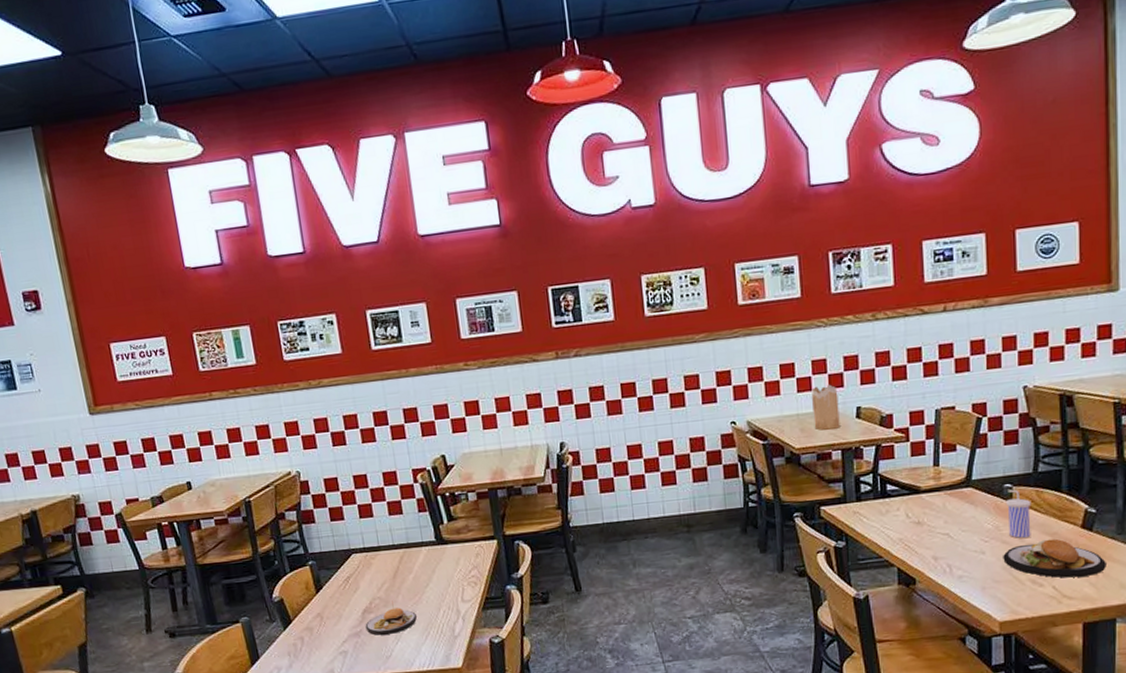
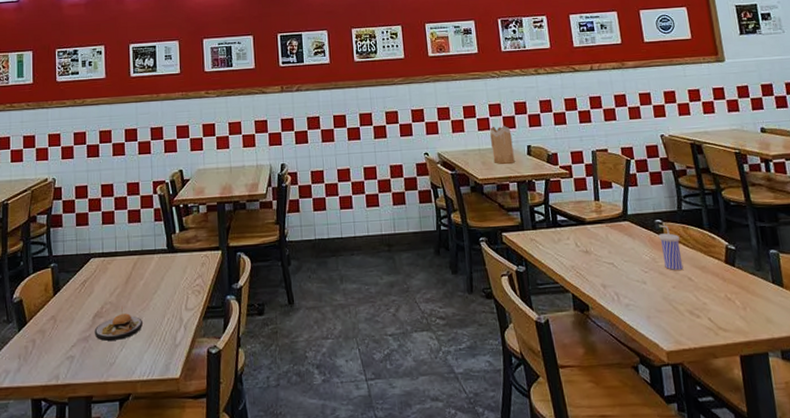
burger: present [1003,538,1106,578] -> none [662,272,752,310]

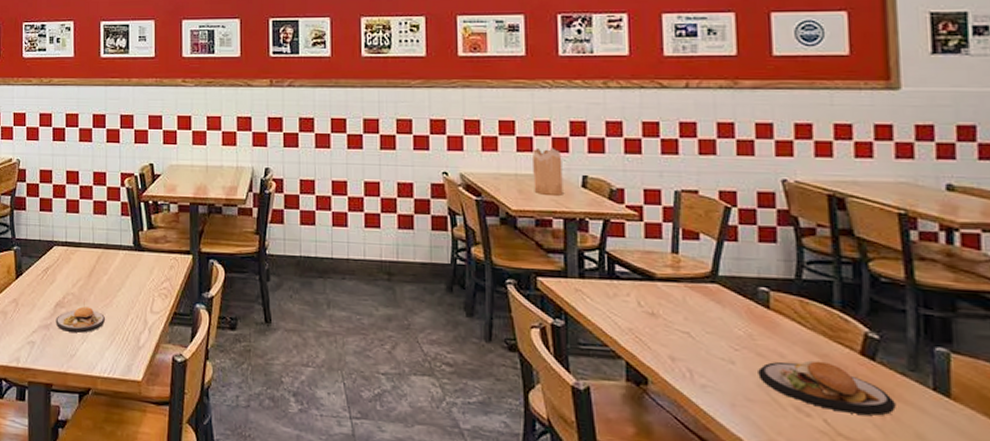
beverage cup: present [658,225,684,270] -> none [760,294,794,354]
burger: none [662,272,752,310] -> present [758,360,896,416]

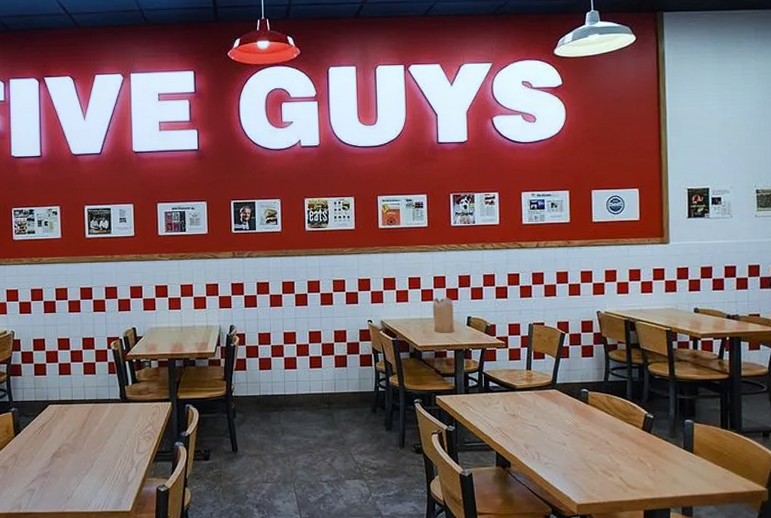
burger: present [55,299,105,333] -> none [53,448,97,477]
burger: present [758,360,896,416] -> none [580,437,662,471]

